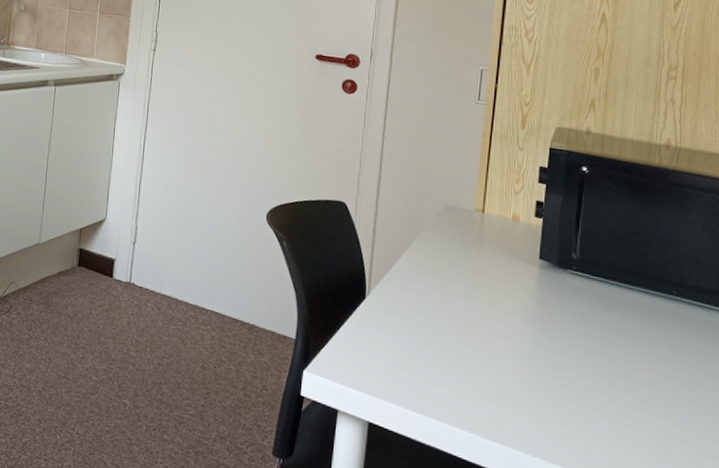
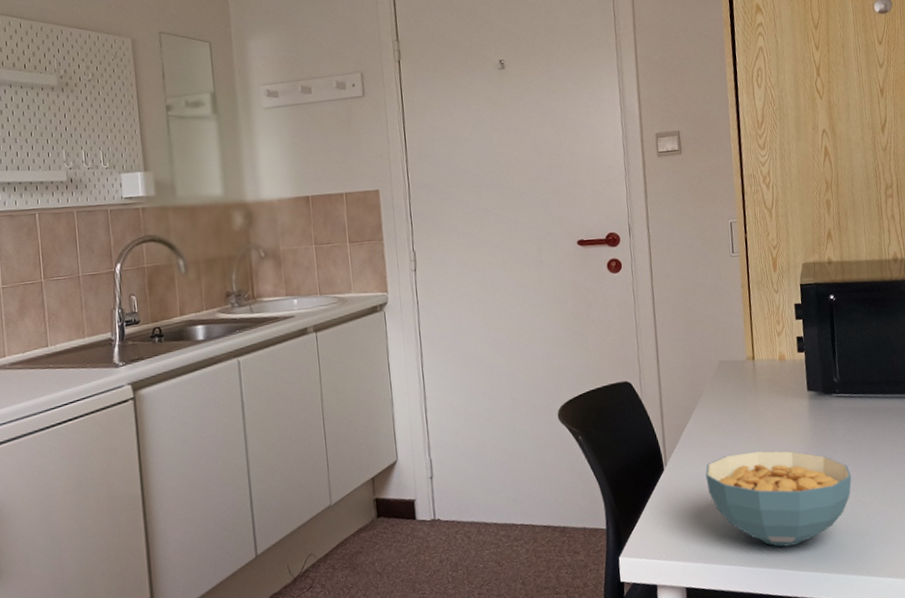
cereal bowl: none [409,302,576,416] -> present [705,451,852,547]

